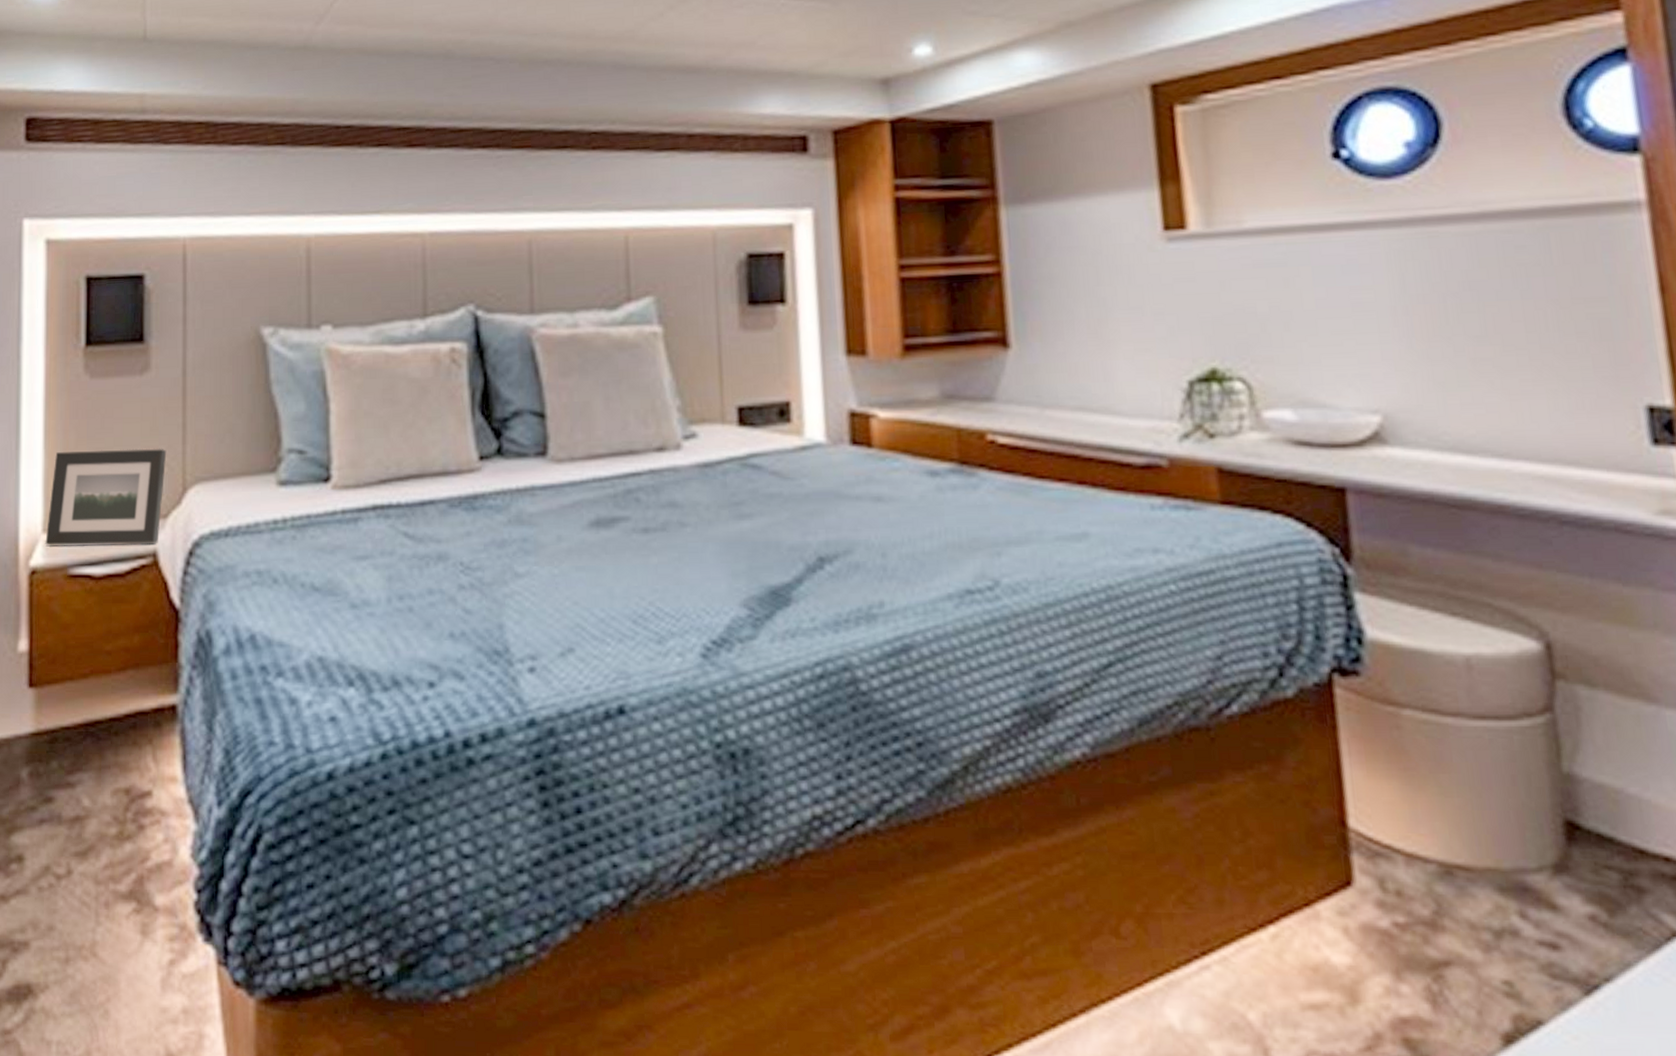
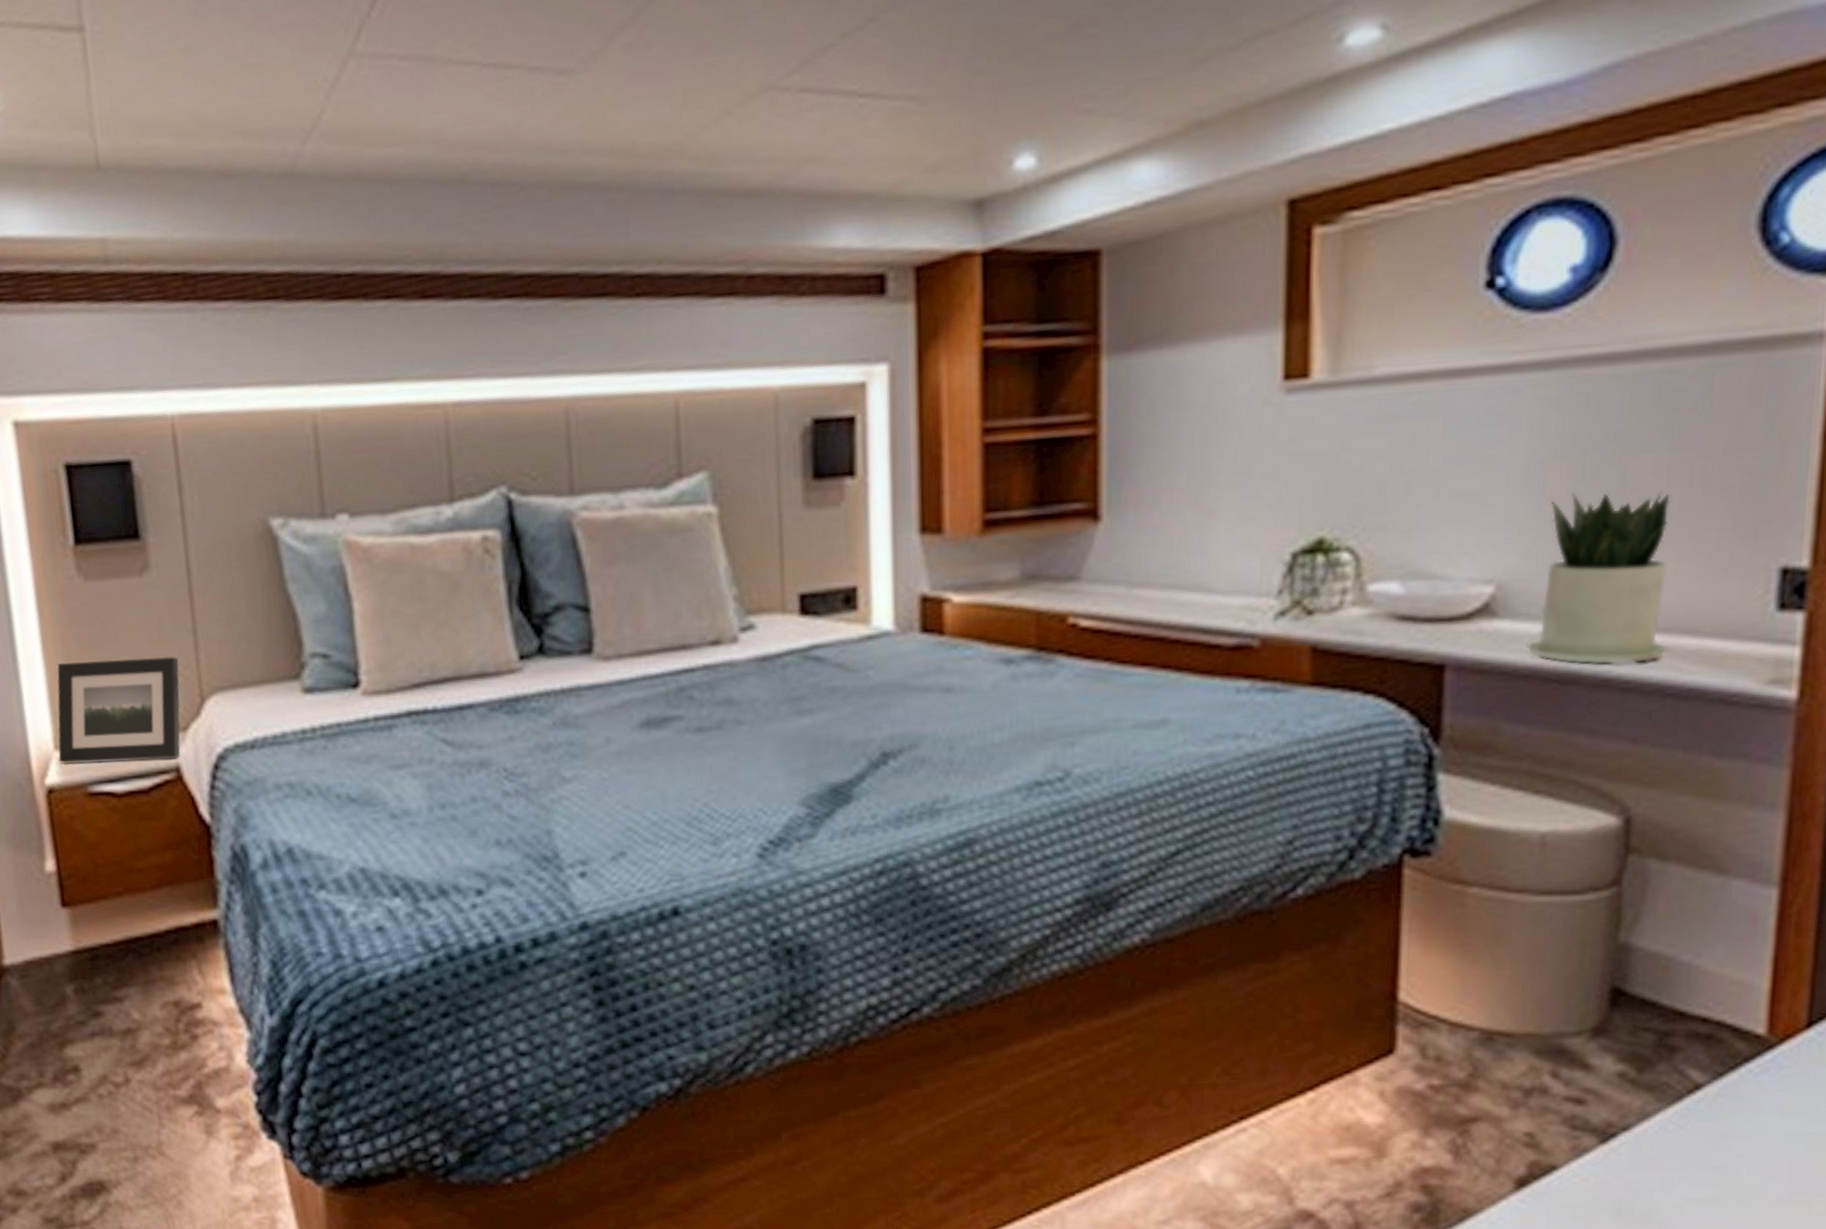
planter: none [1420,334,1556,491] -> present [1526,492,1670,664]

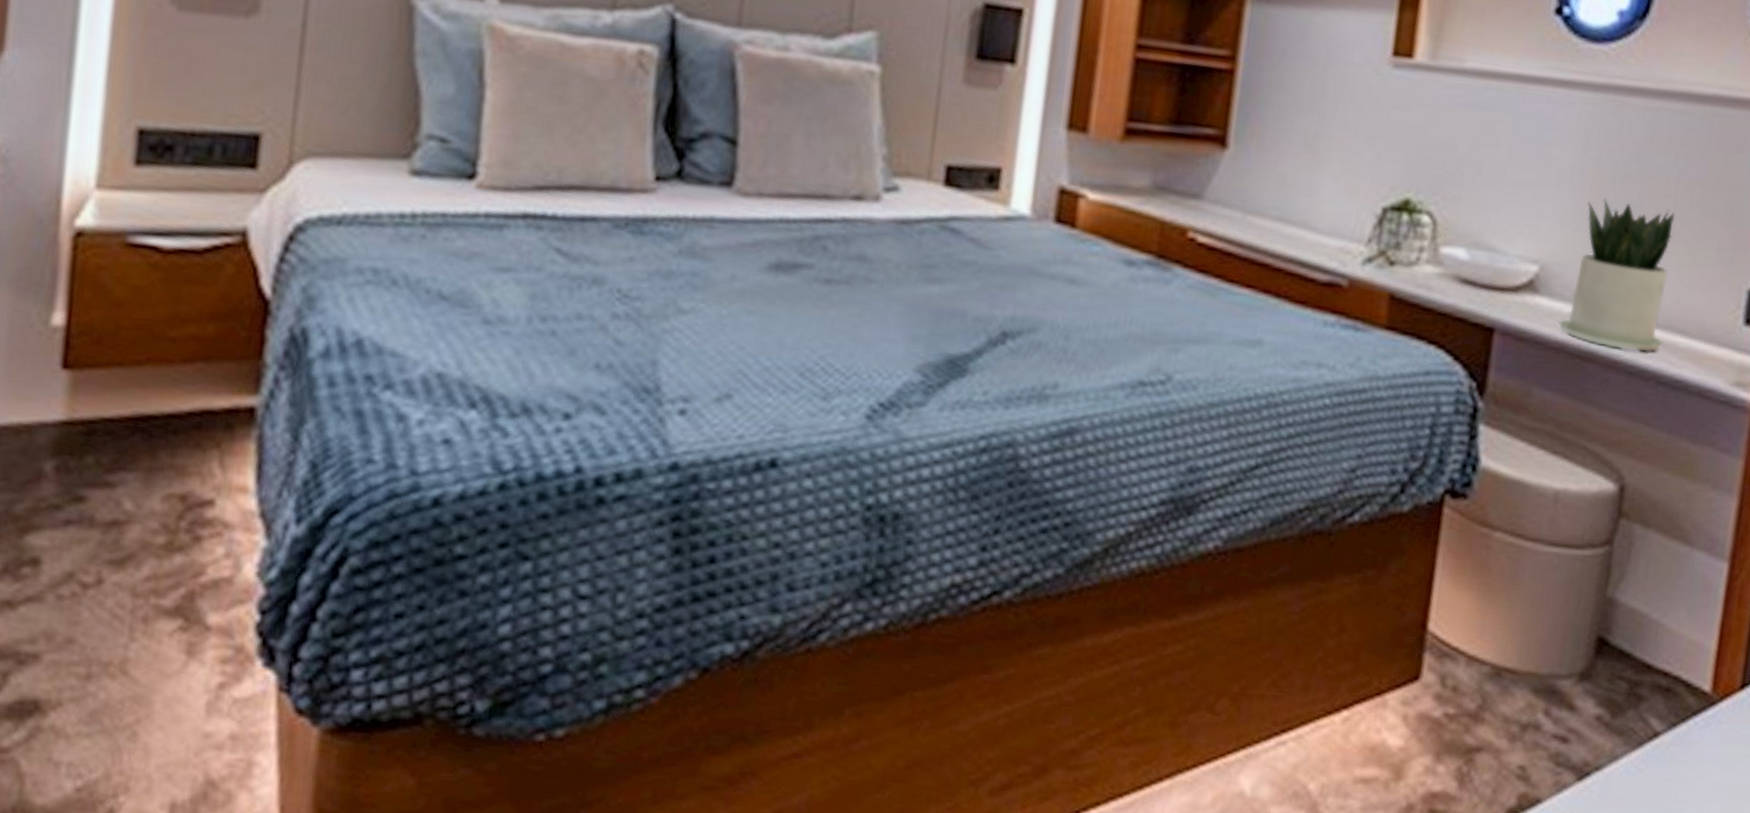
picture frame: present [57,657,181,764] -> none [98,94,272,221]

